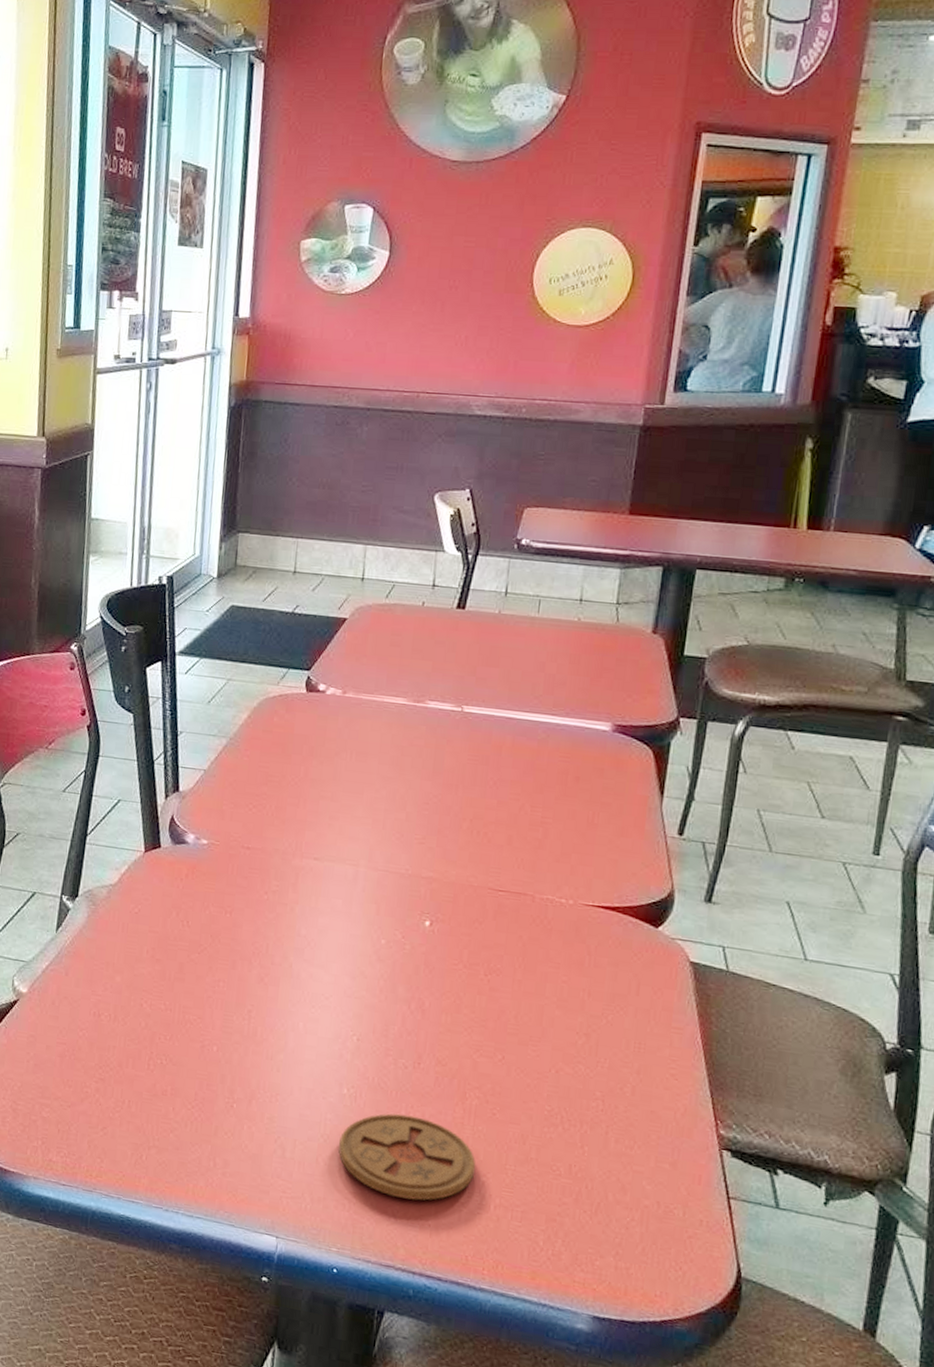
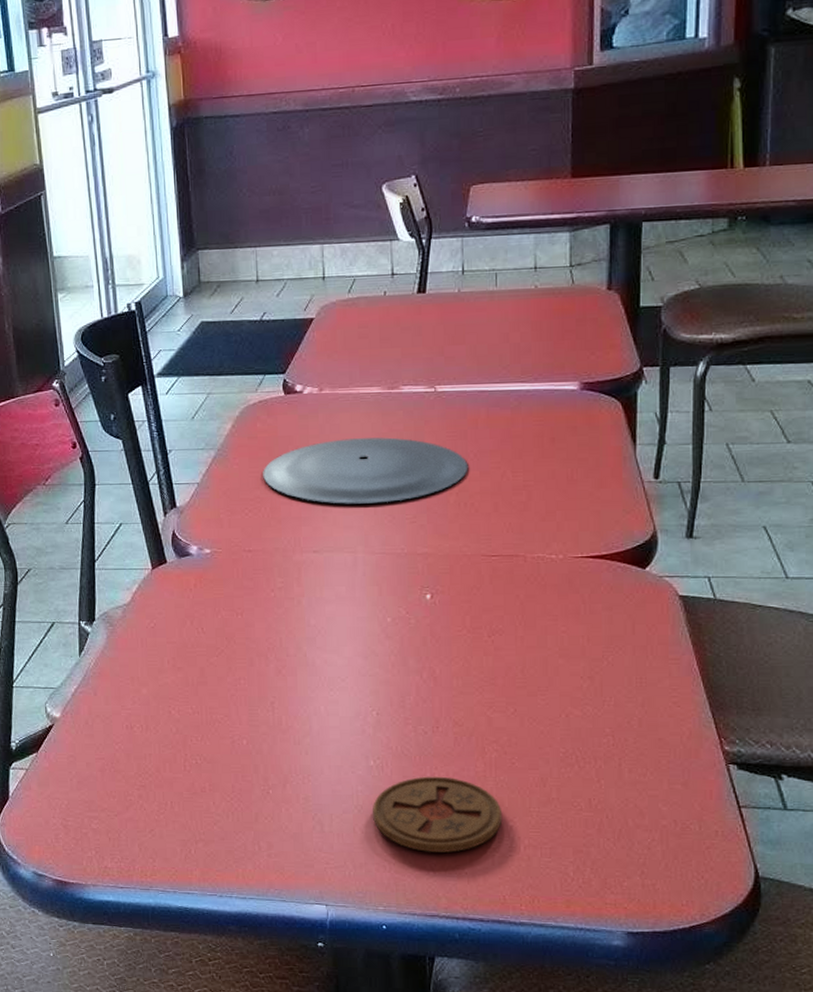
plate: none [272,746,487,819] -> present [263,437,468,504]

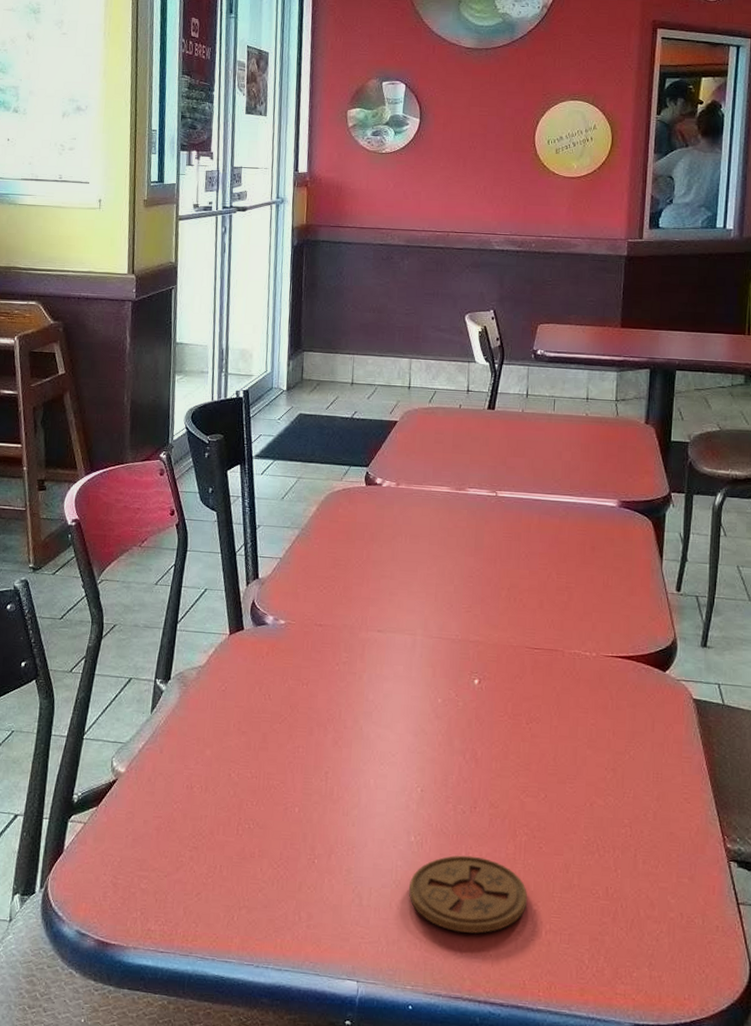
plate: present [263,437,468,504] -> none [339,530,520,592]

